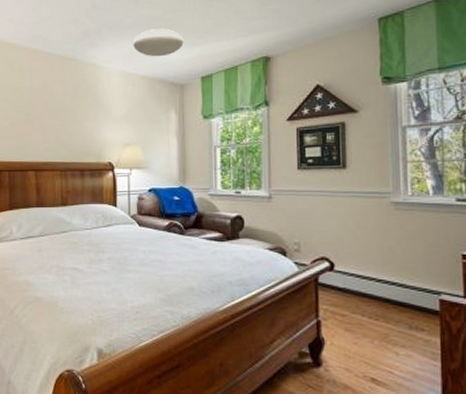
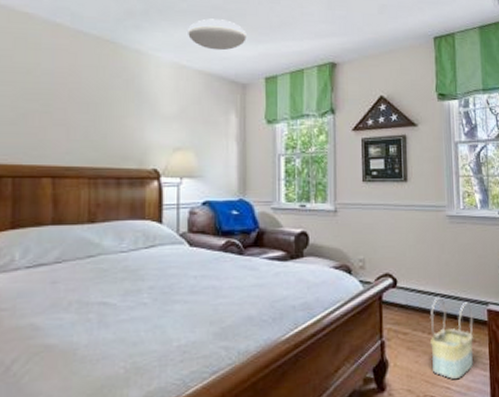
basket: none [370,282,423,366] -> present [429,296,474,380]

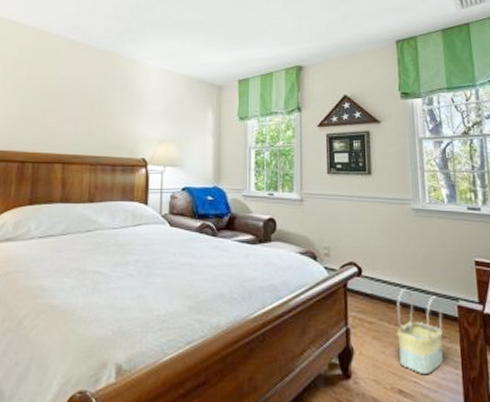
ceiling light: present [188,18,246,51] -> none [174,31,223,58]

